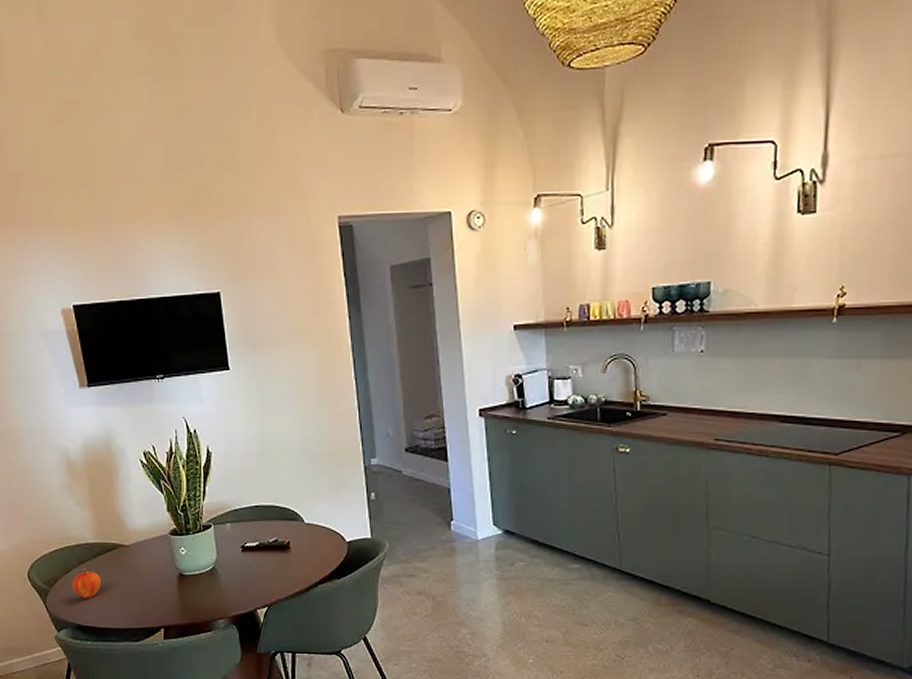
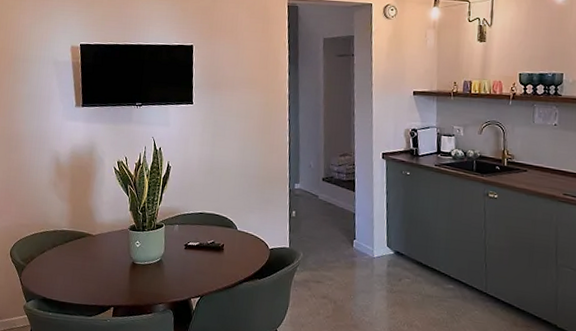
fruit: present [72,569,101,599] -> none [44,251,68,277]

